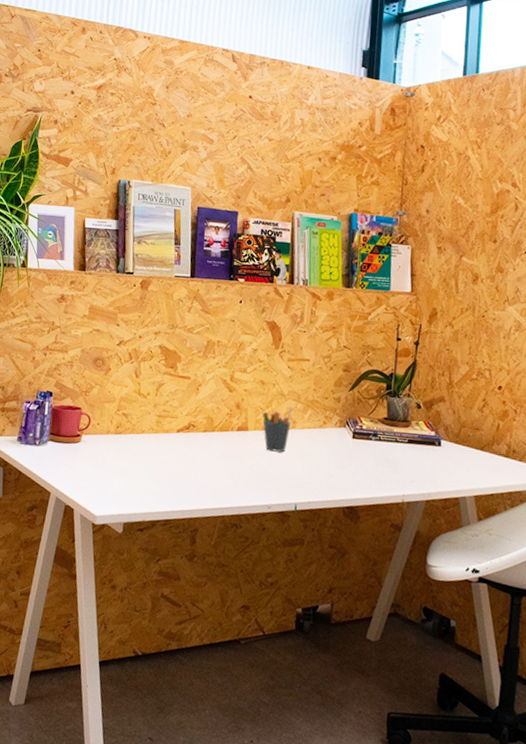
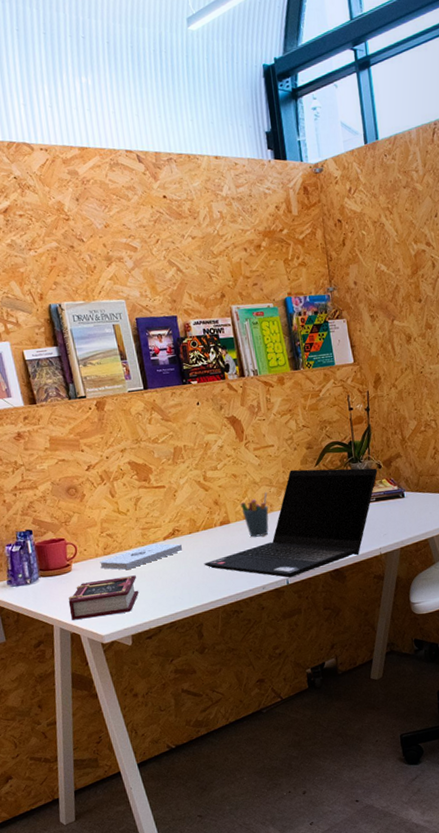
book: none [69,456,142,498] -> present [68,575,139,620]
notepad: none [109,433,195,455] -> present [100,543,183,570]
laptop computer: none [212,389,416,504] -> present [204,468,378,578]

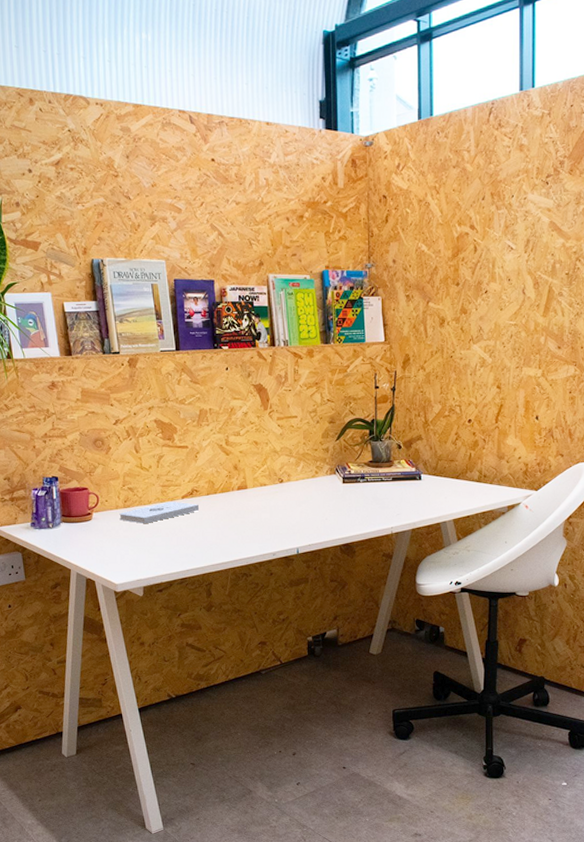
book: present [68,575,139,620] -> none [86,530,154,567]
laptop computer: present [204,468,378,578] -> none [218,442,397,547]
pen holder: present [240,491,269,537] -> none [258,461,287,505]

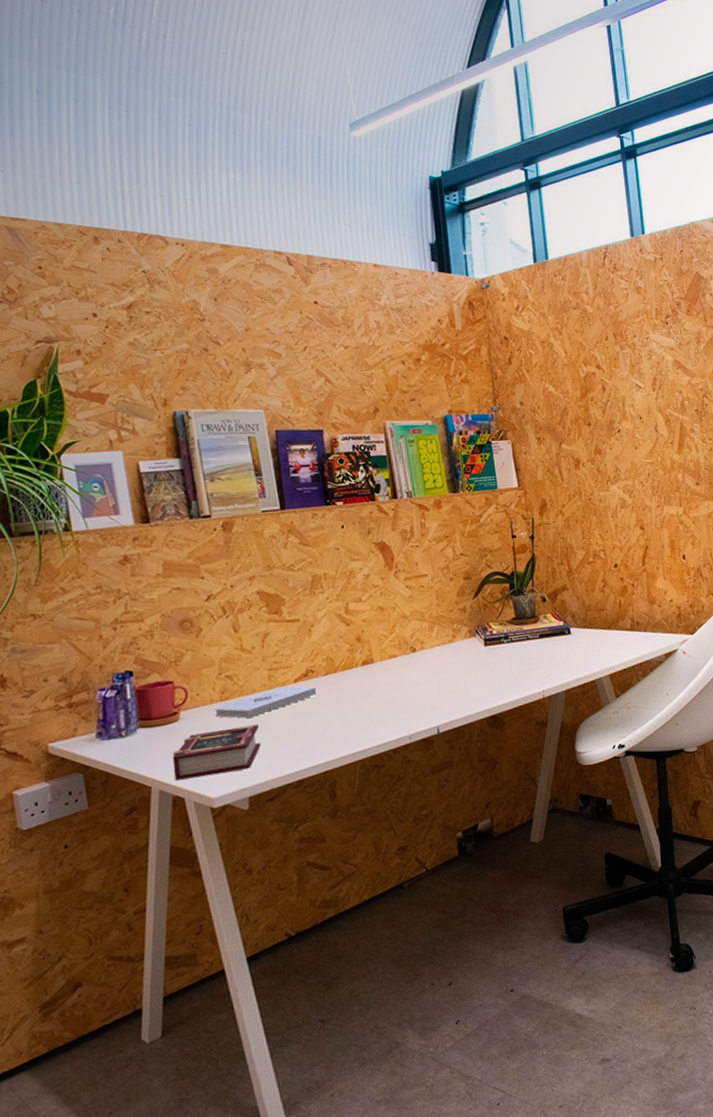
book: none [86,530,154,567] -> present [172,724,261,781]

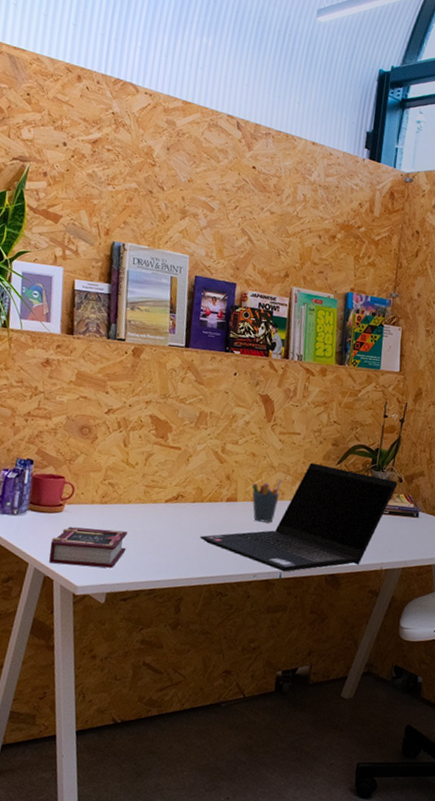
notepad: present [215,686,317,719] -> none [93,503,183,525]
laptop computer: none [341,601,542,726] -> present [200,462,398,572]
pen holder: none [386,627,419,679] -> present [251,478,283,523]

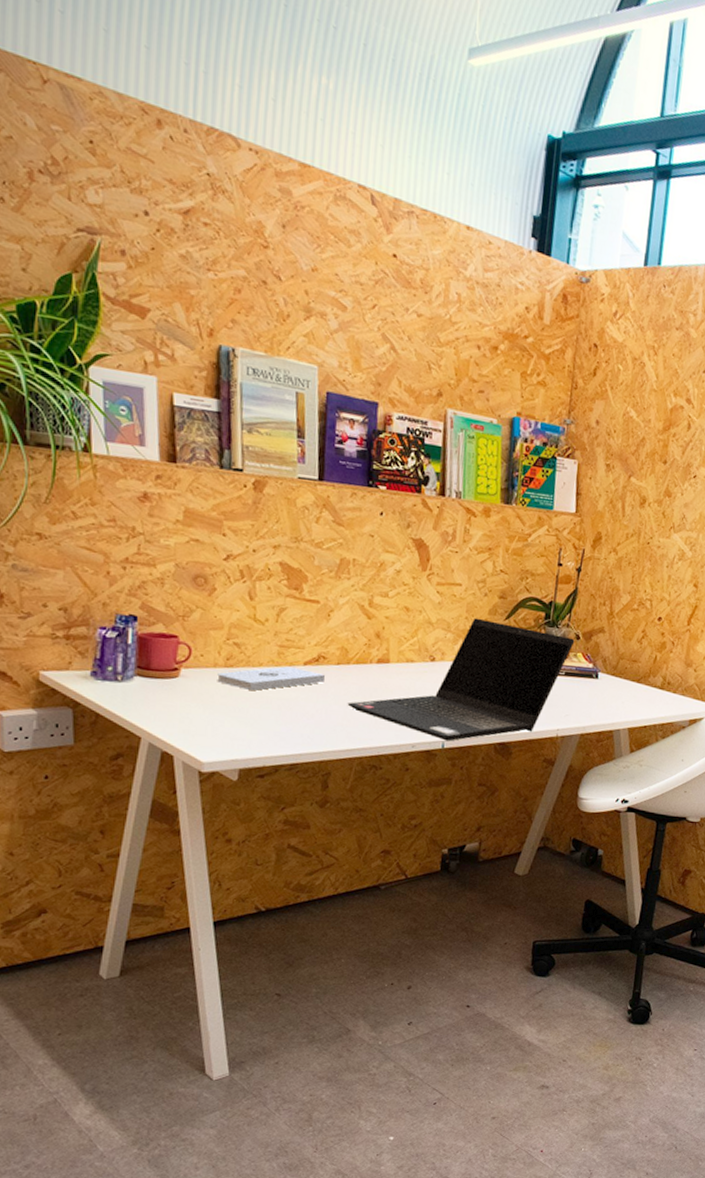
book: present [49,526,127,568] -> none [166,694,260,741]
notepad: none [93,503,183,525] -> present [217,666,326,691]
pen holder: present [251,478,283,523] -> none [406,636,442,687]

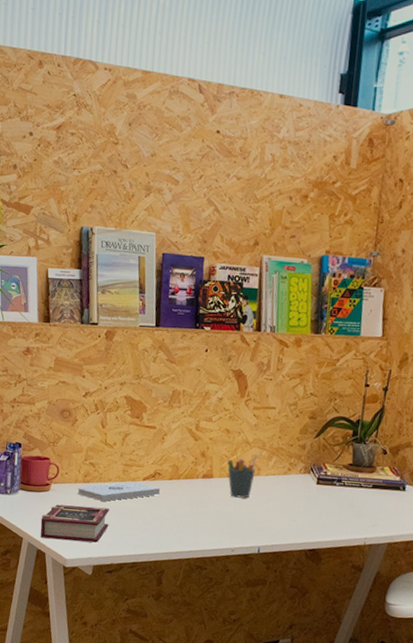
book: none [166,694,260,741] -> present [40,504,109,543]
laptop computer: present [347,618,575,741] -> none [178,437,382,547]
pen holder: none [406,636,442,687] -> present [227,454,258,498]

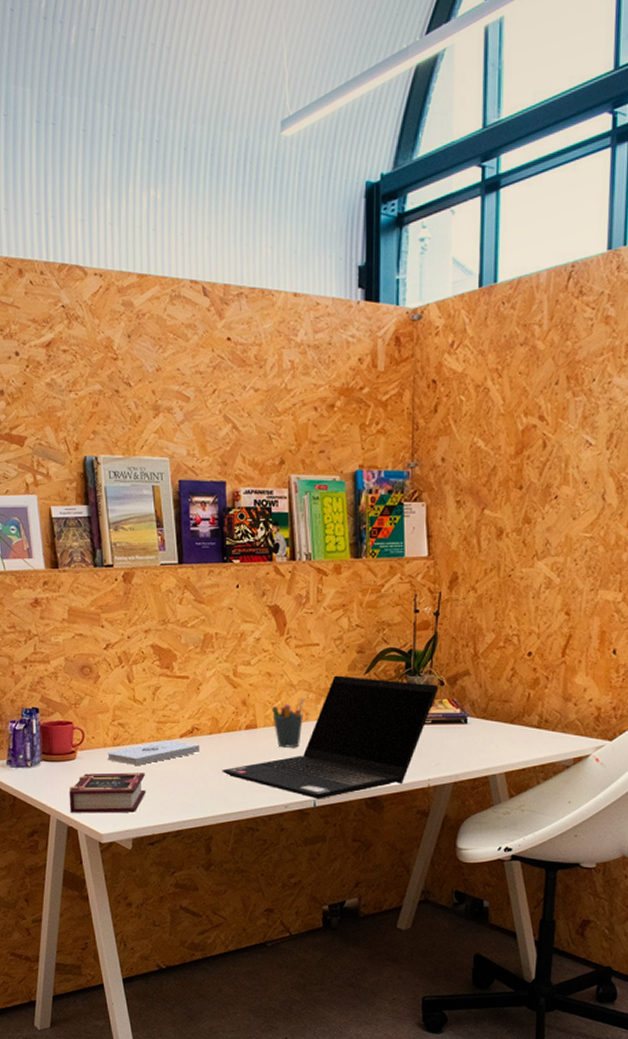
laptop computer: none [178,437,382,547] -> present [222,675,439,799]

